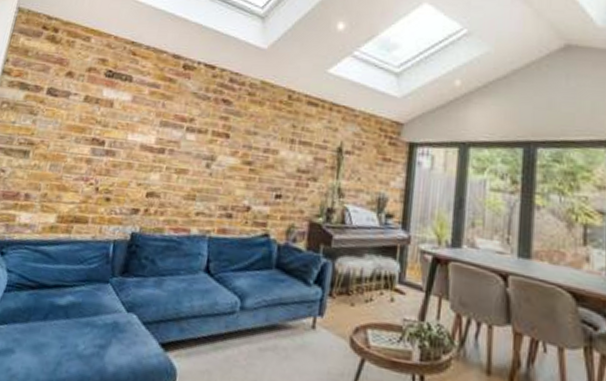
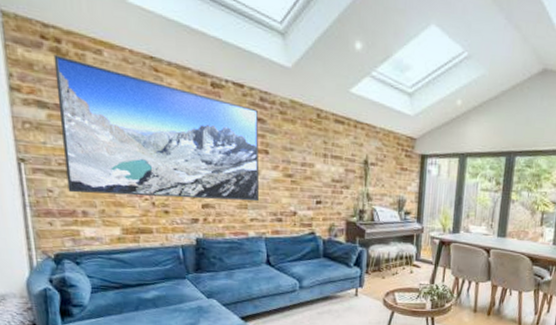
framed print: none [19,42,225,192] -> present [53,55,258,202]

